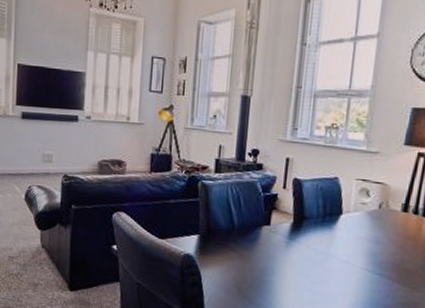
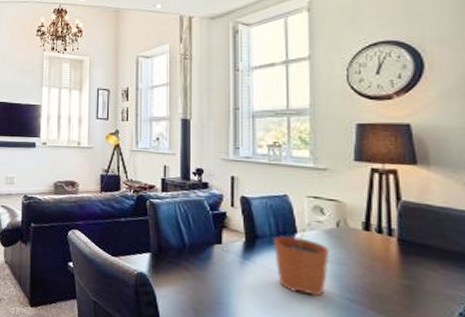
plant pot: none [318,205,370,273] -> present [272,223,330,297]

